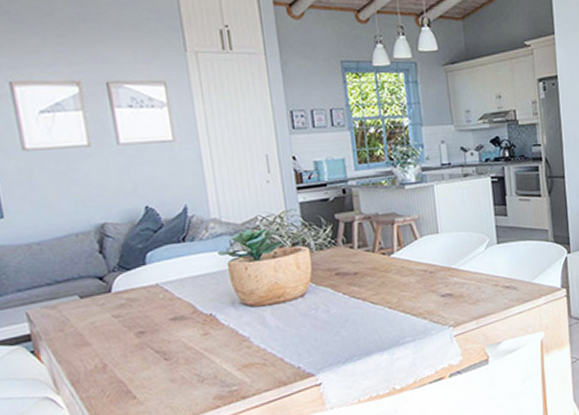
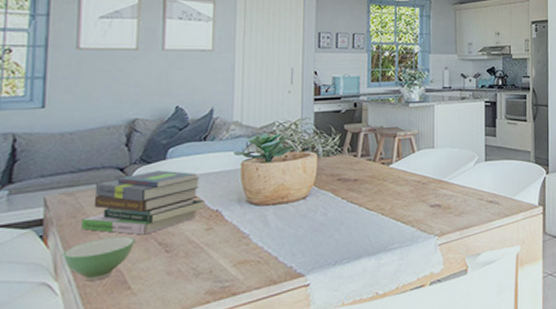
bowl: none [58,346,131,393] -> present [62,236,135,281]
books: none [71,276,198,345] -> present [81,170,206,235]

